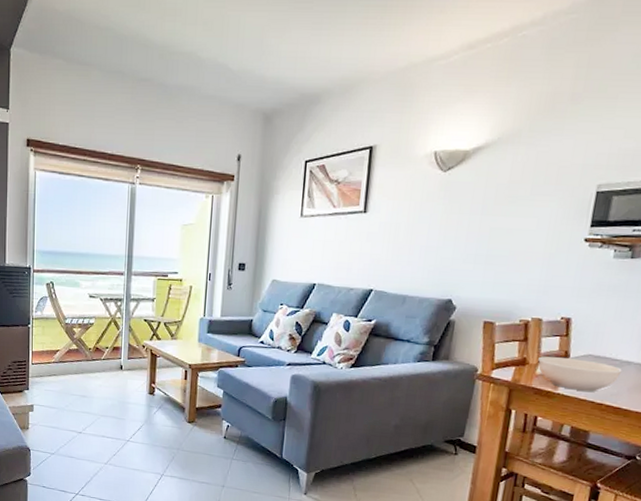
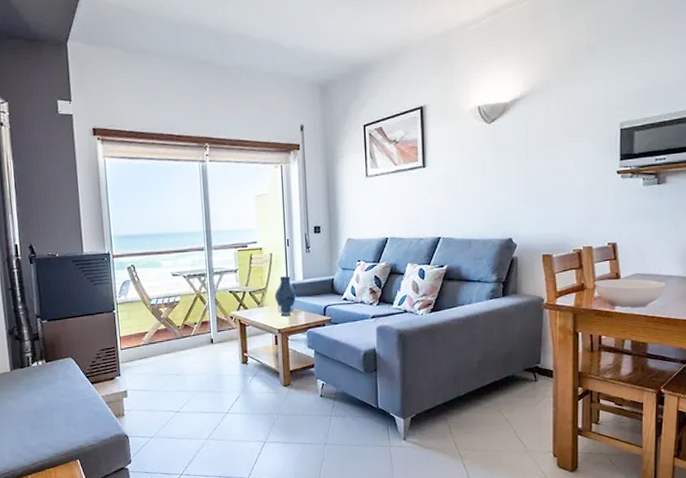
vase: none [189,311,212,353] -> present [274,276,296,317]

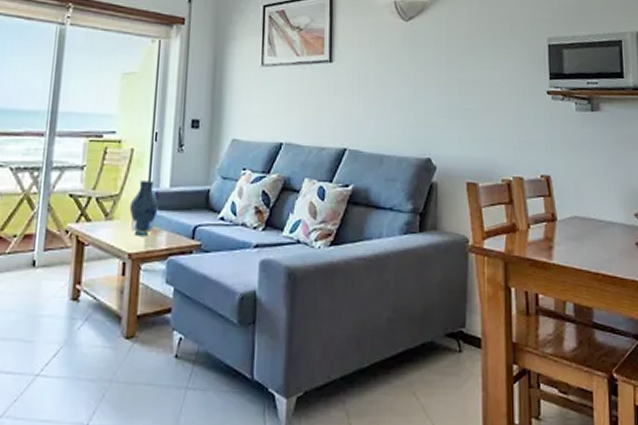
bowl: present [594,279,666,307] -> none [527,221,609,259]

